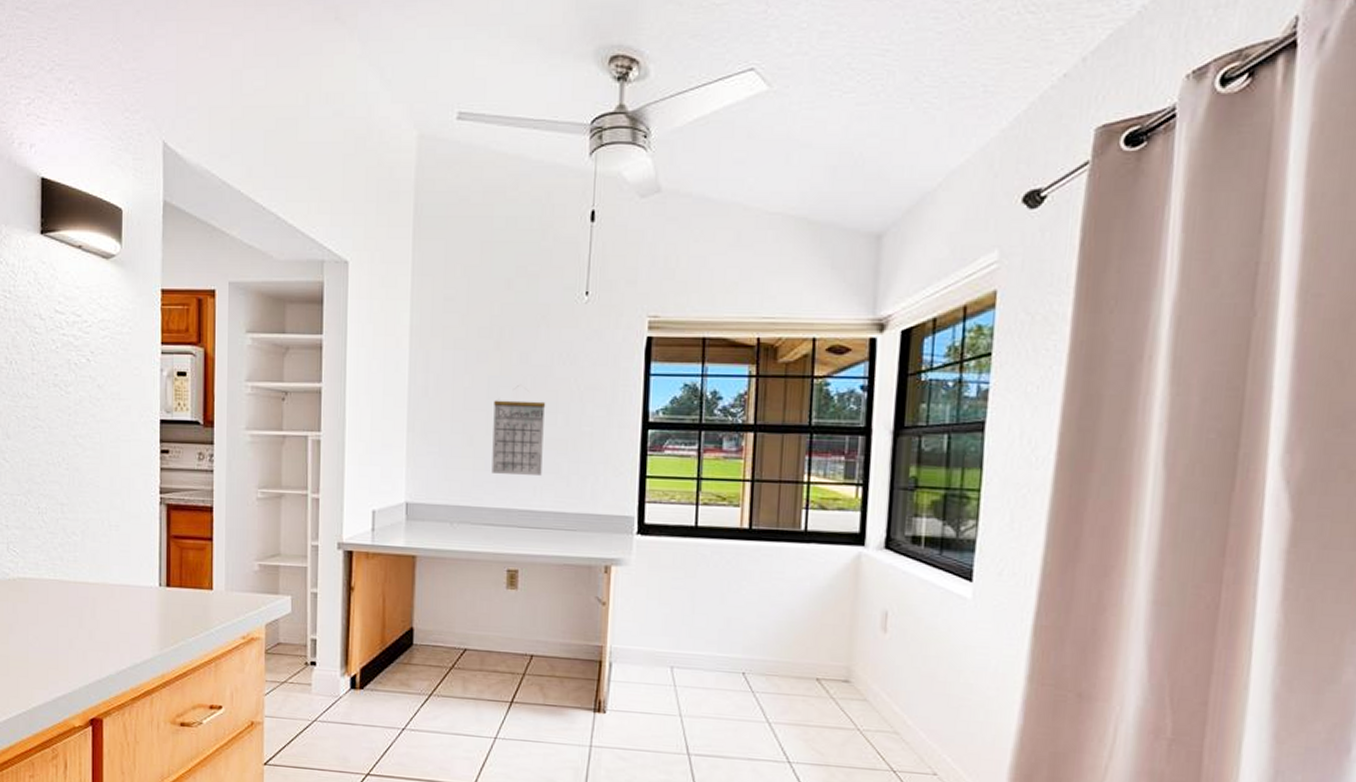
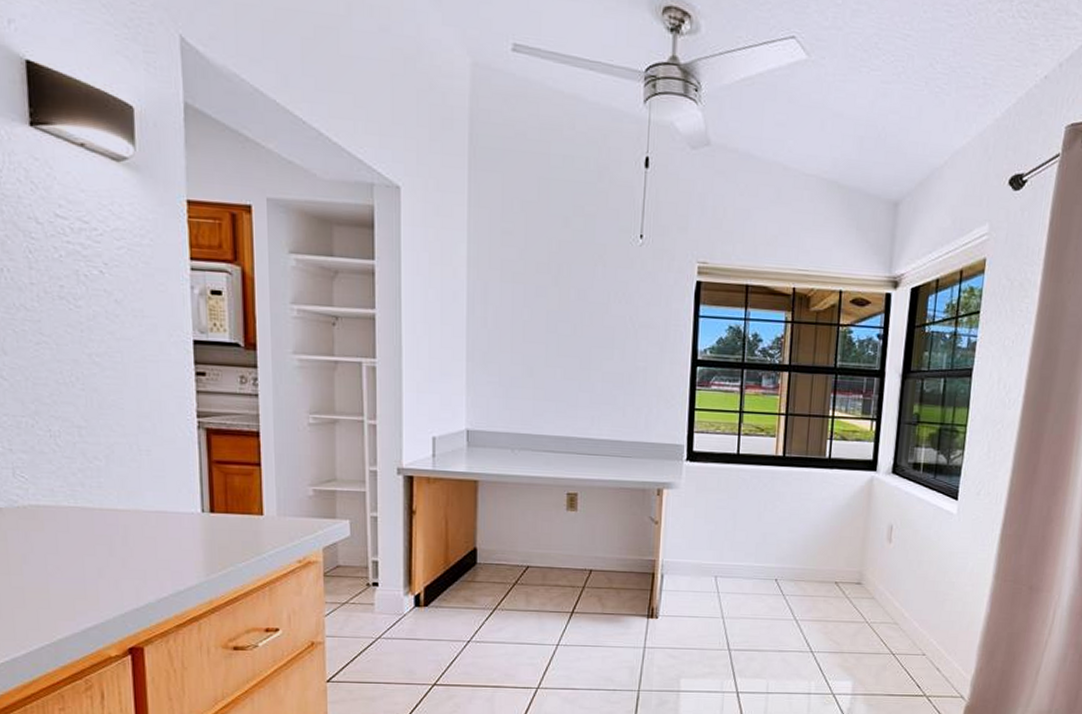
calendar: present [491,385,546,475] -> none [551,321,603,406]

